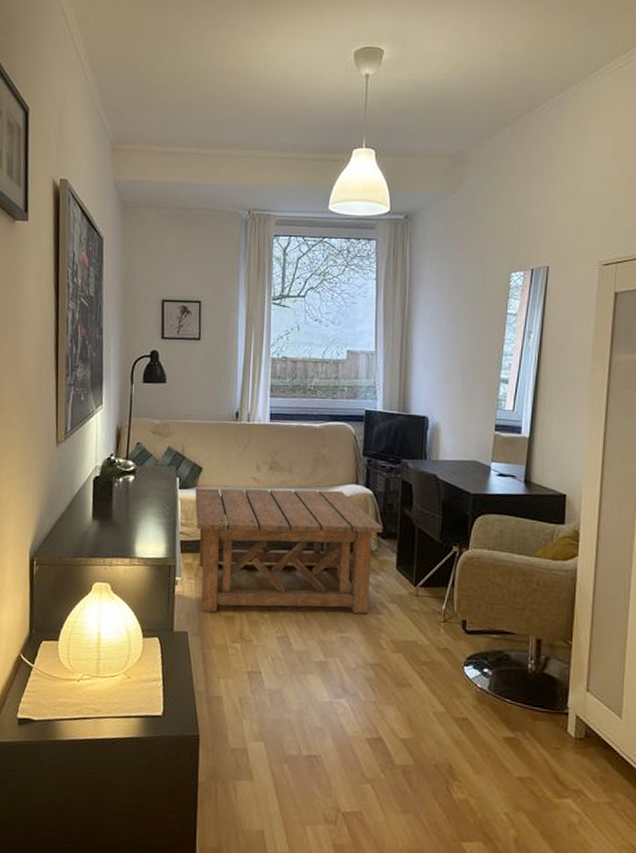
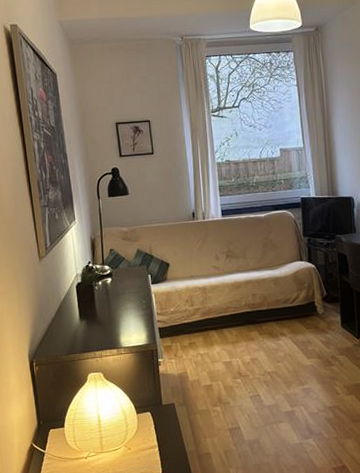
coffee table: present [195,488,383,614] -> none [165,268,327,385]

